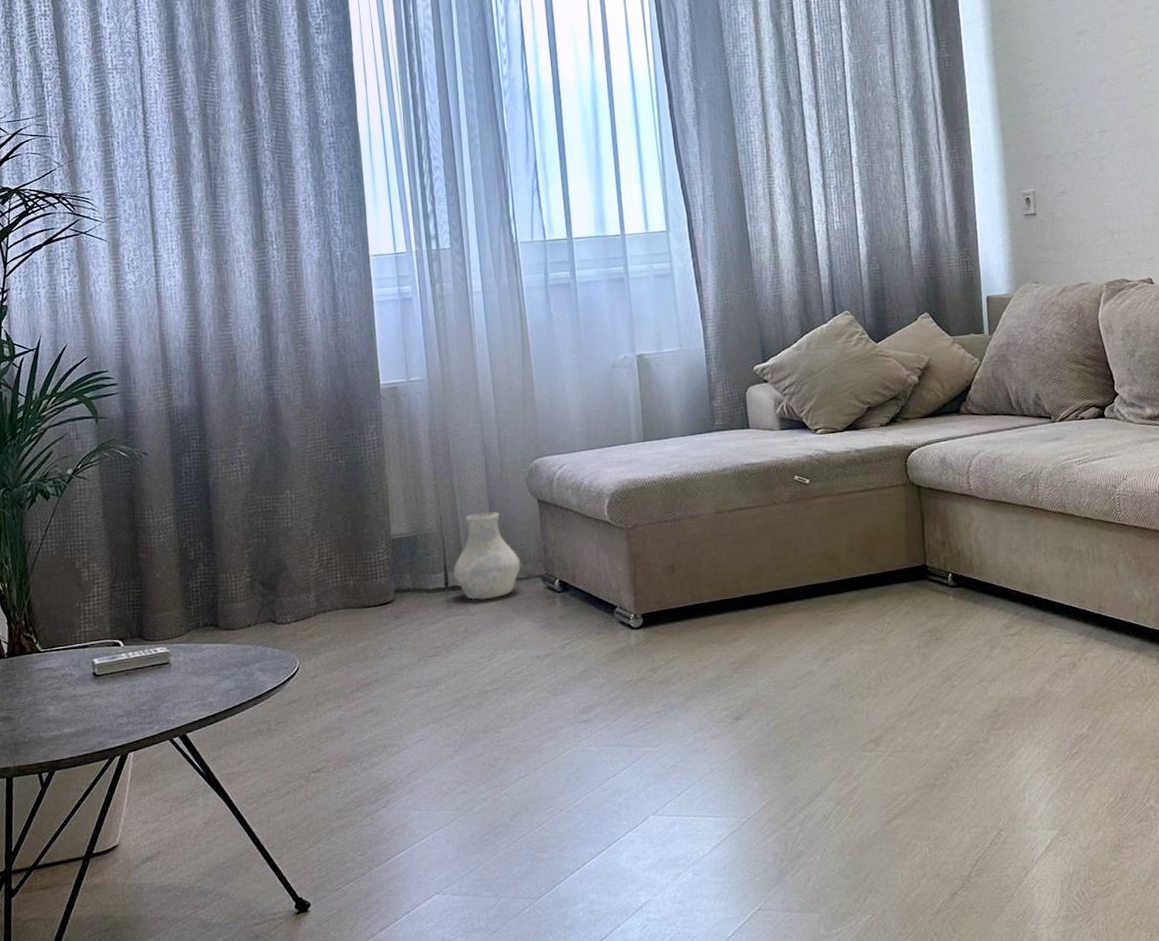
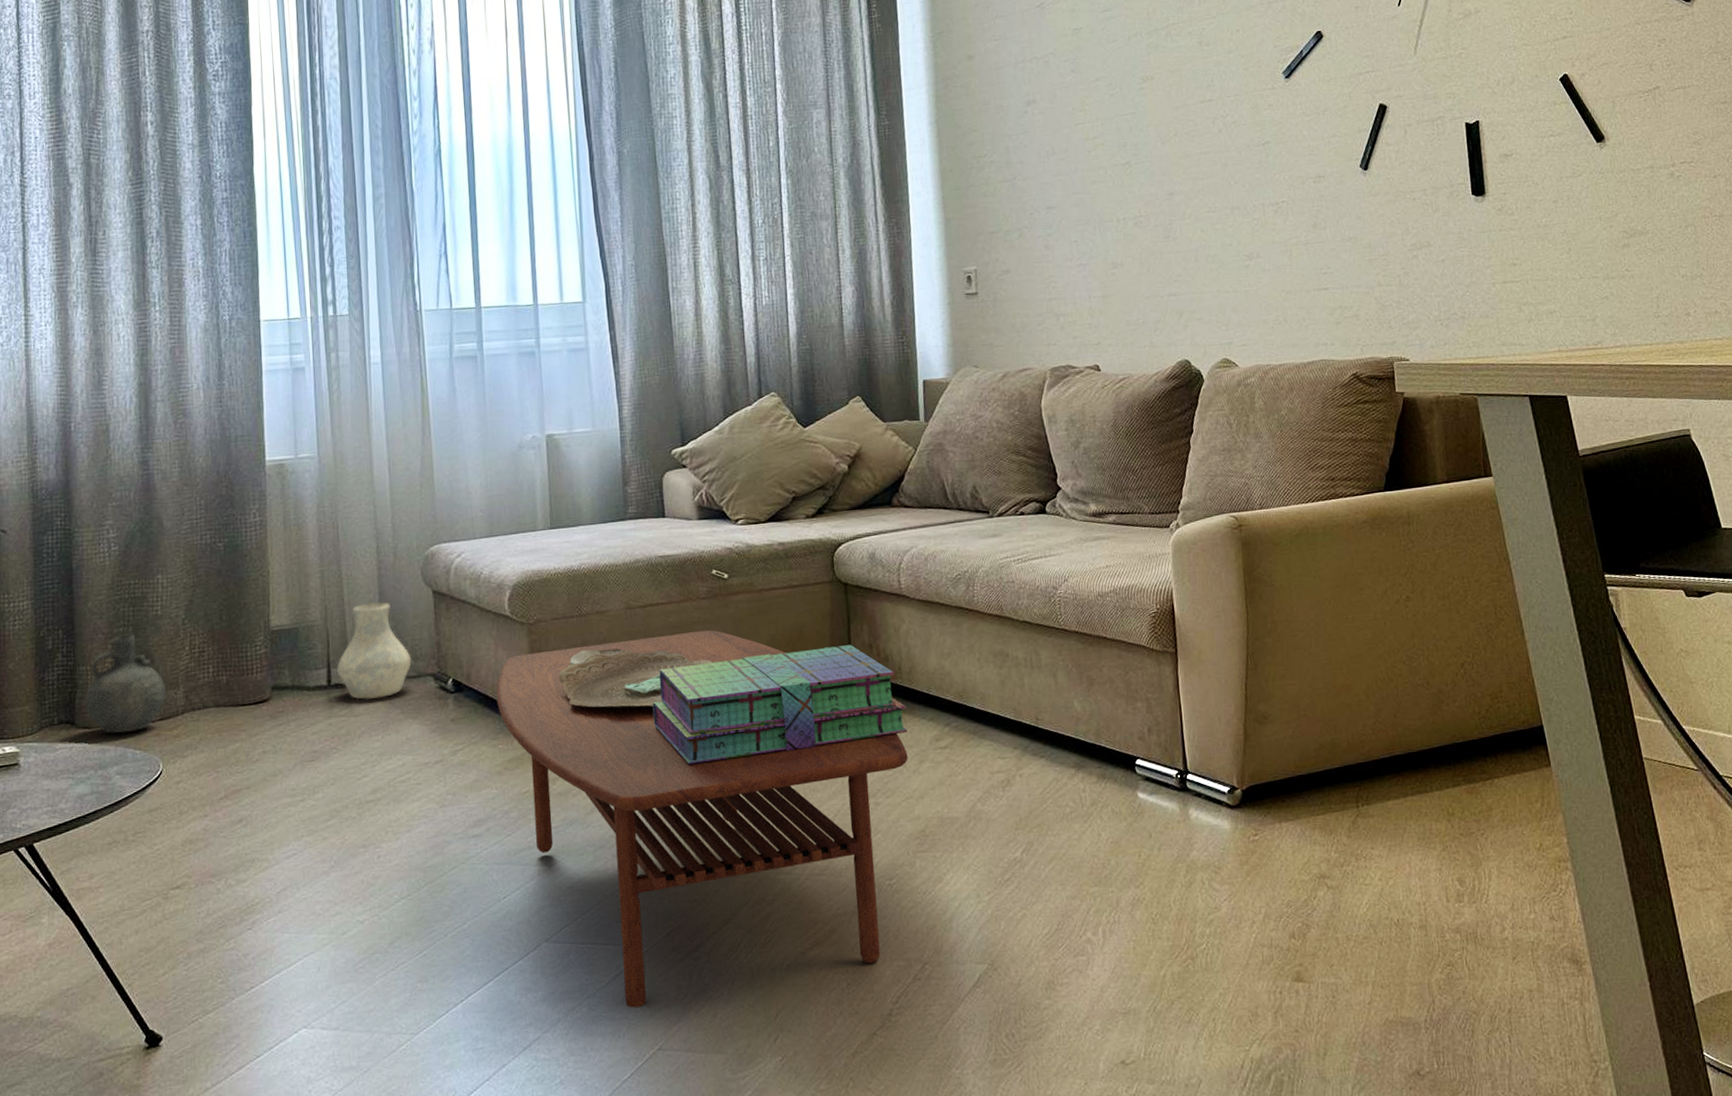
ceramic jug: none [225,544,300,635] -> present [84,634,167,735]
coffee table: none [599,530,981,873] -> present [496,629,908,1008]
decorative bowl: none [656,549,800,605] -> present [558,648,715,709]
stack of books: none [743,542,980,654] -> present [652,645,908,765]

